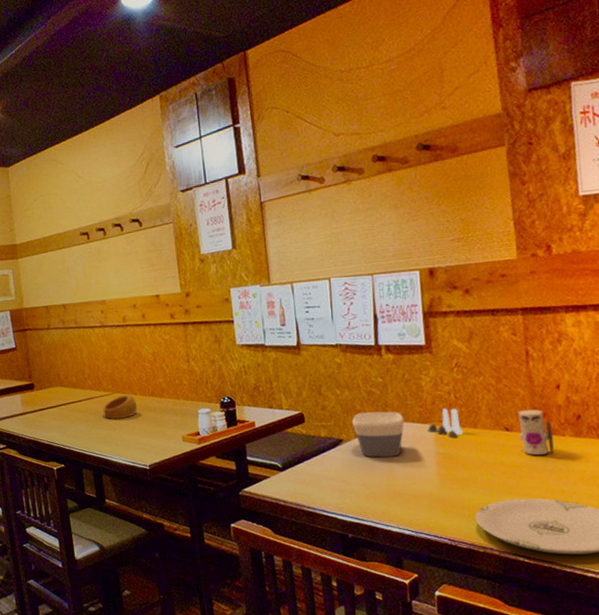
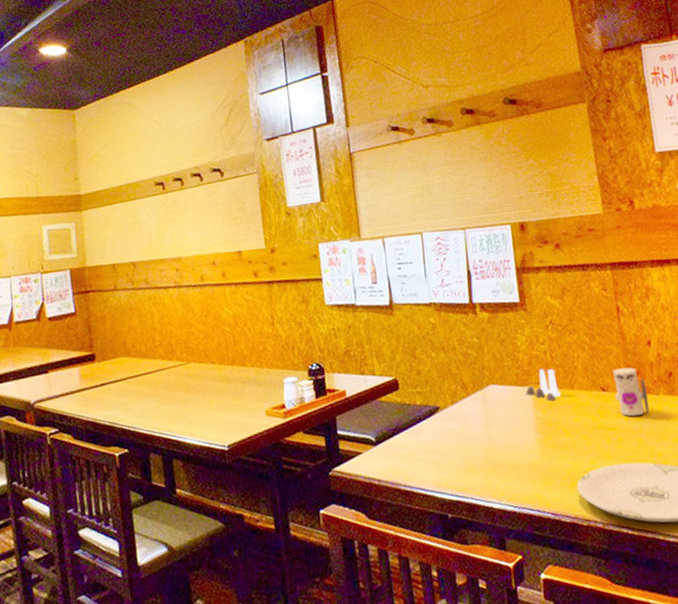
ring: present [103,394,138,419] -> none [176,363,216,393]
bowl: present [352,411,405,458] -> none [448,374,502,426]

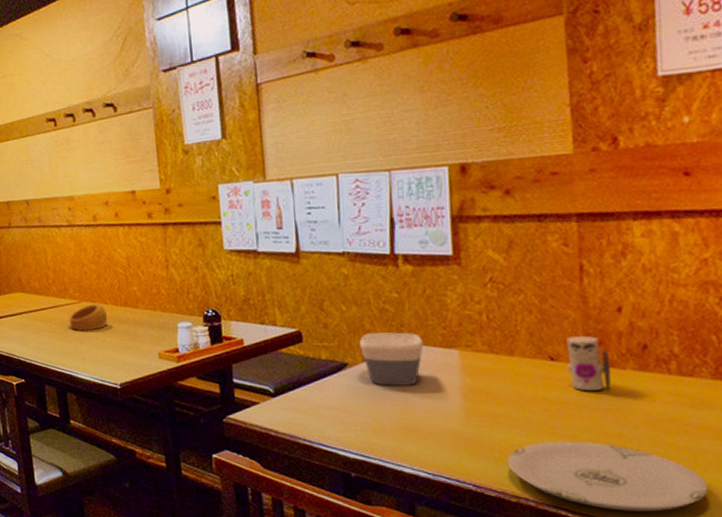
ring: none [176,363,216,393] -> present [69,303,108,330]
bowl: none [448,374,502,426] -> present [359,332,424,386]
salt and pepper shaker set: present [525,369,561,402] -> none [452,331,496,367]

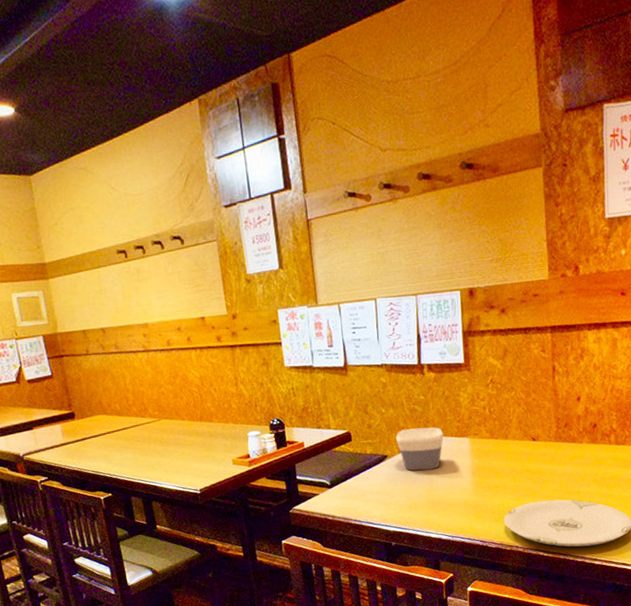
ring: present [69,303,108,330] -> none [150,419,186,446]
toy: present [566,336,611,392] -> none [543,420,573,462]

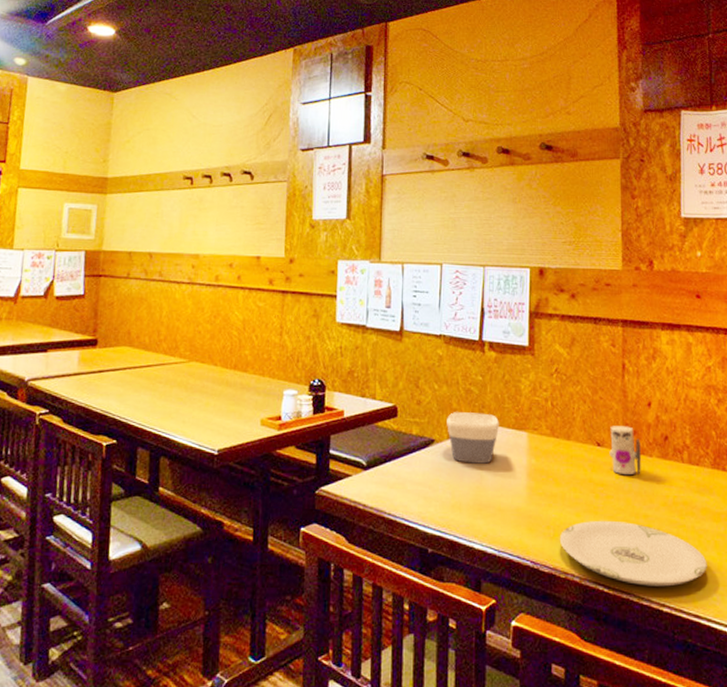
toy: none [543,420,573,462] -> present [609,426,641,476]

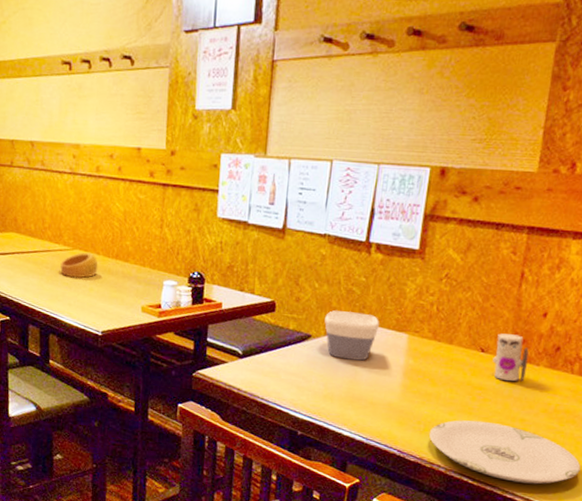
ring: none [175,364,216,392] -> present [60,252,98,278]

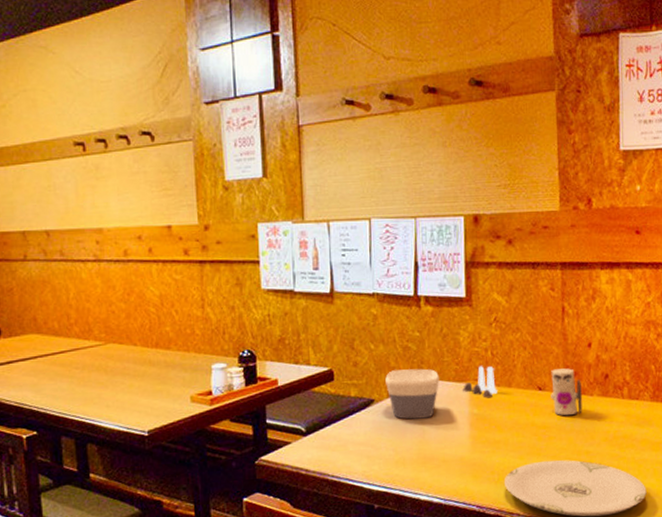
ring: present [60,252,98,278] -> none [92,344,137,375]
salt and pepper shaker set: none [401,319,437,352] -> present [463,366,497,398]

